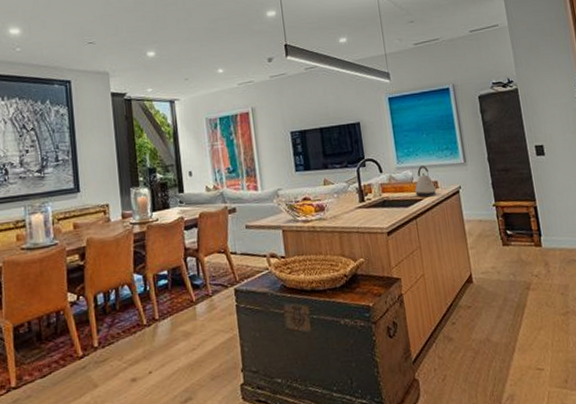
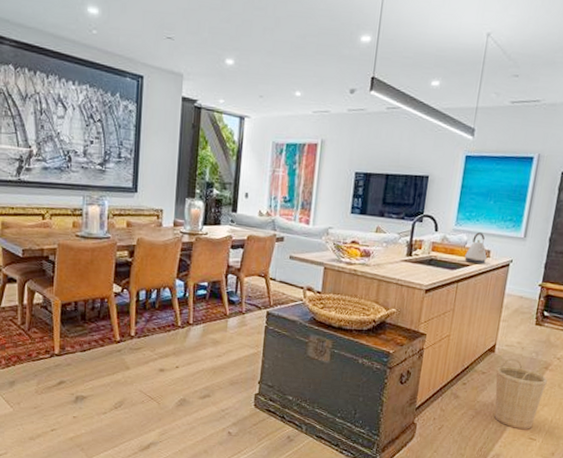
basket: none [480,285,536,362] -> present [494,358,547,430]

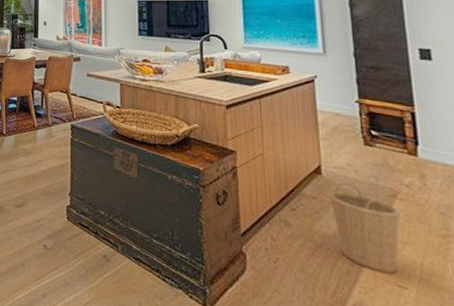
kettle: present [464,232,488,265] -> none [262,49,288,81]

